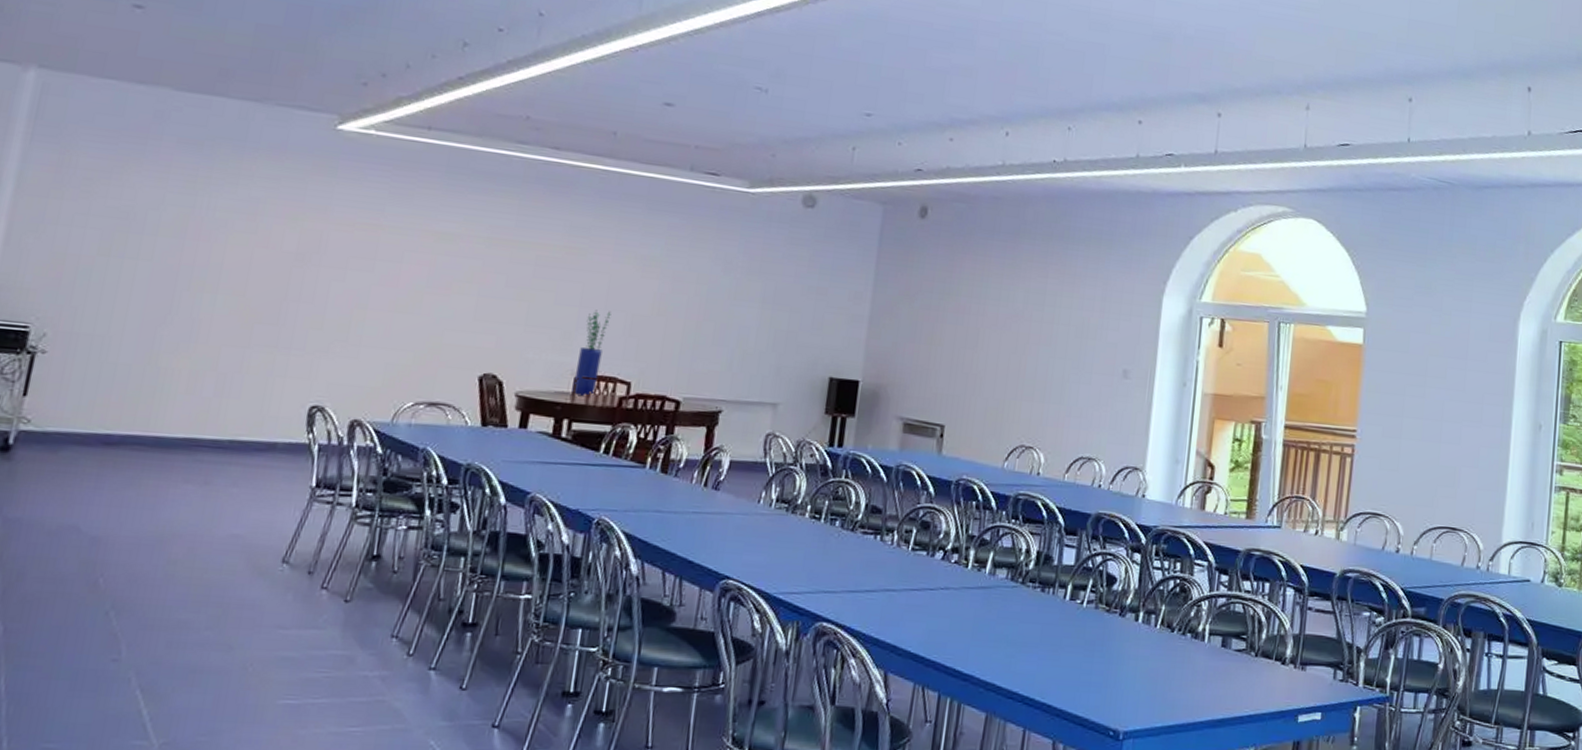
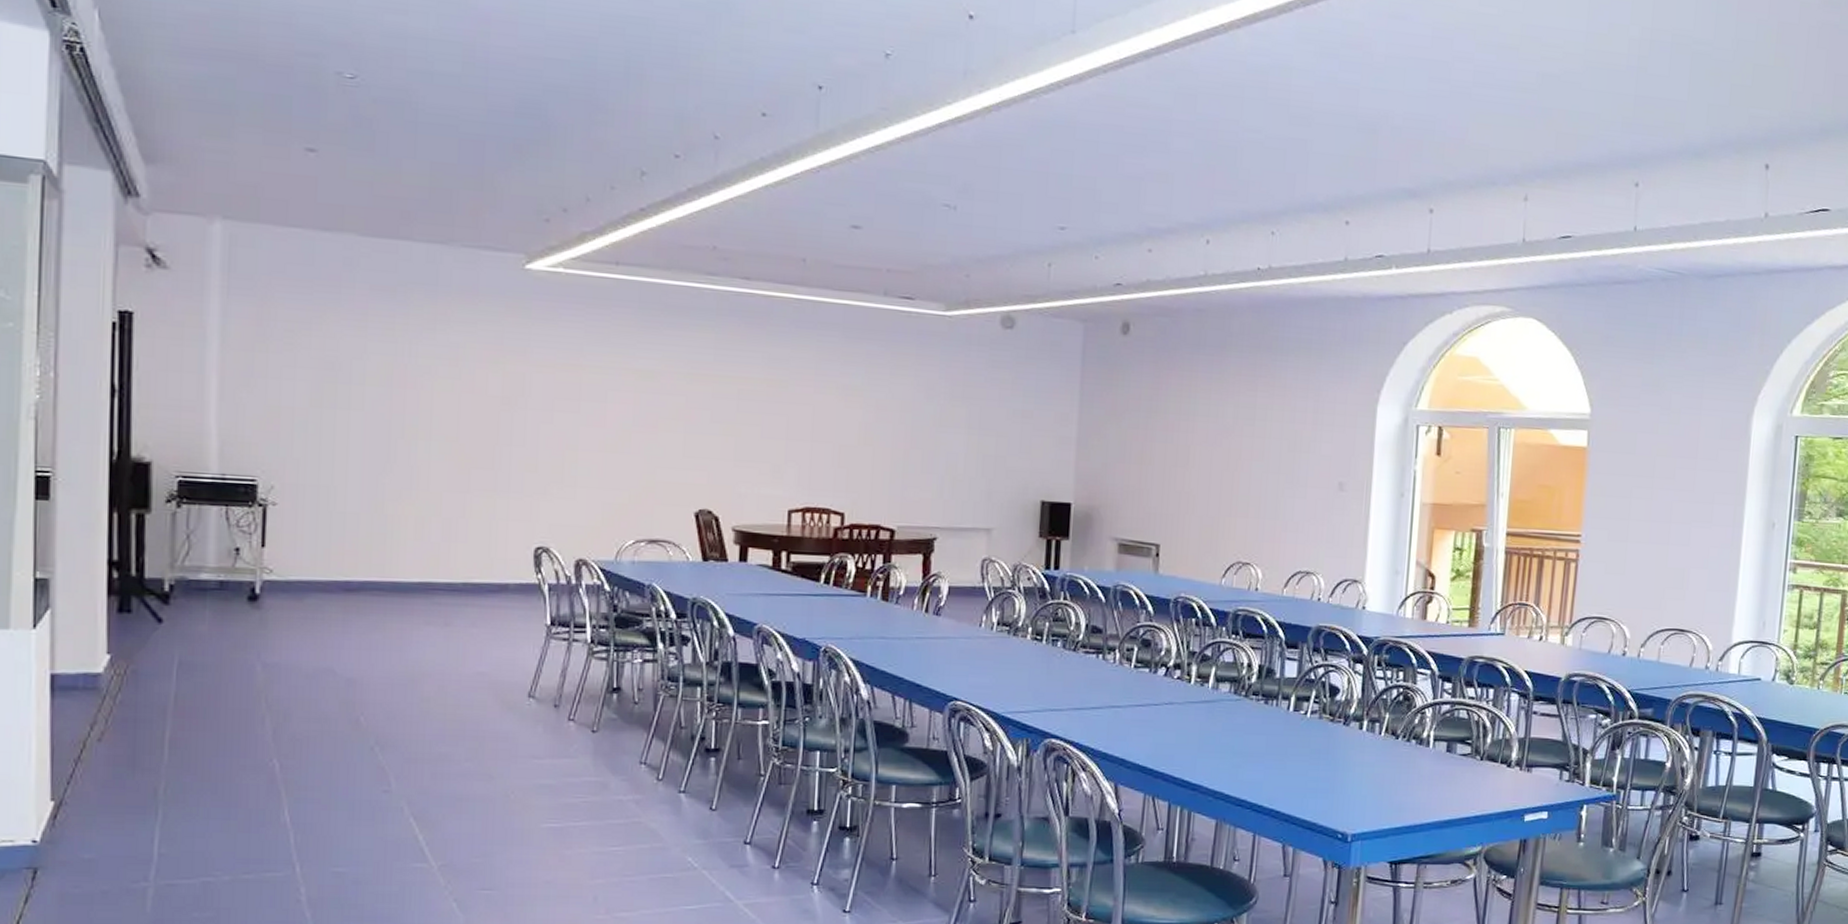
vase: present [572,310,612,397] -> none [787,442,818,529]

